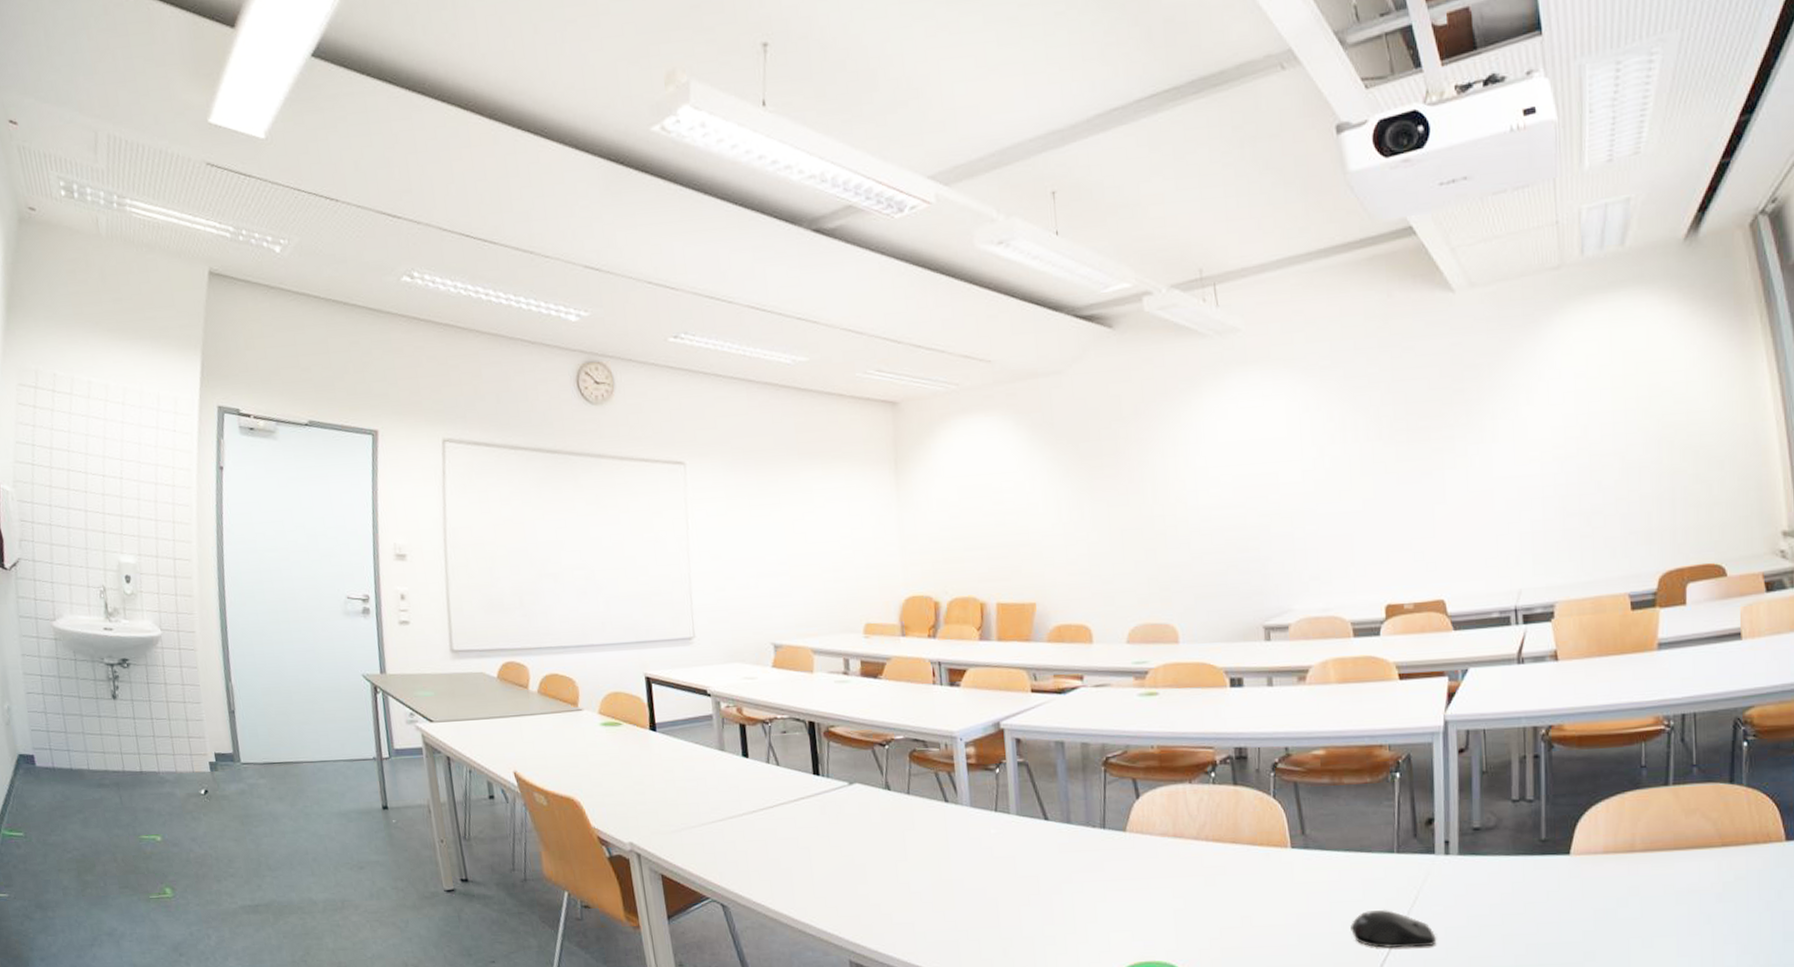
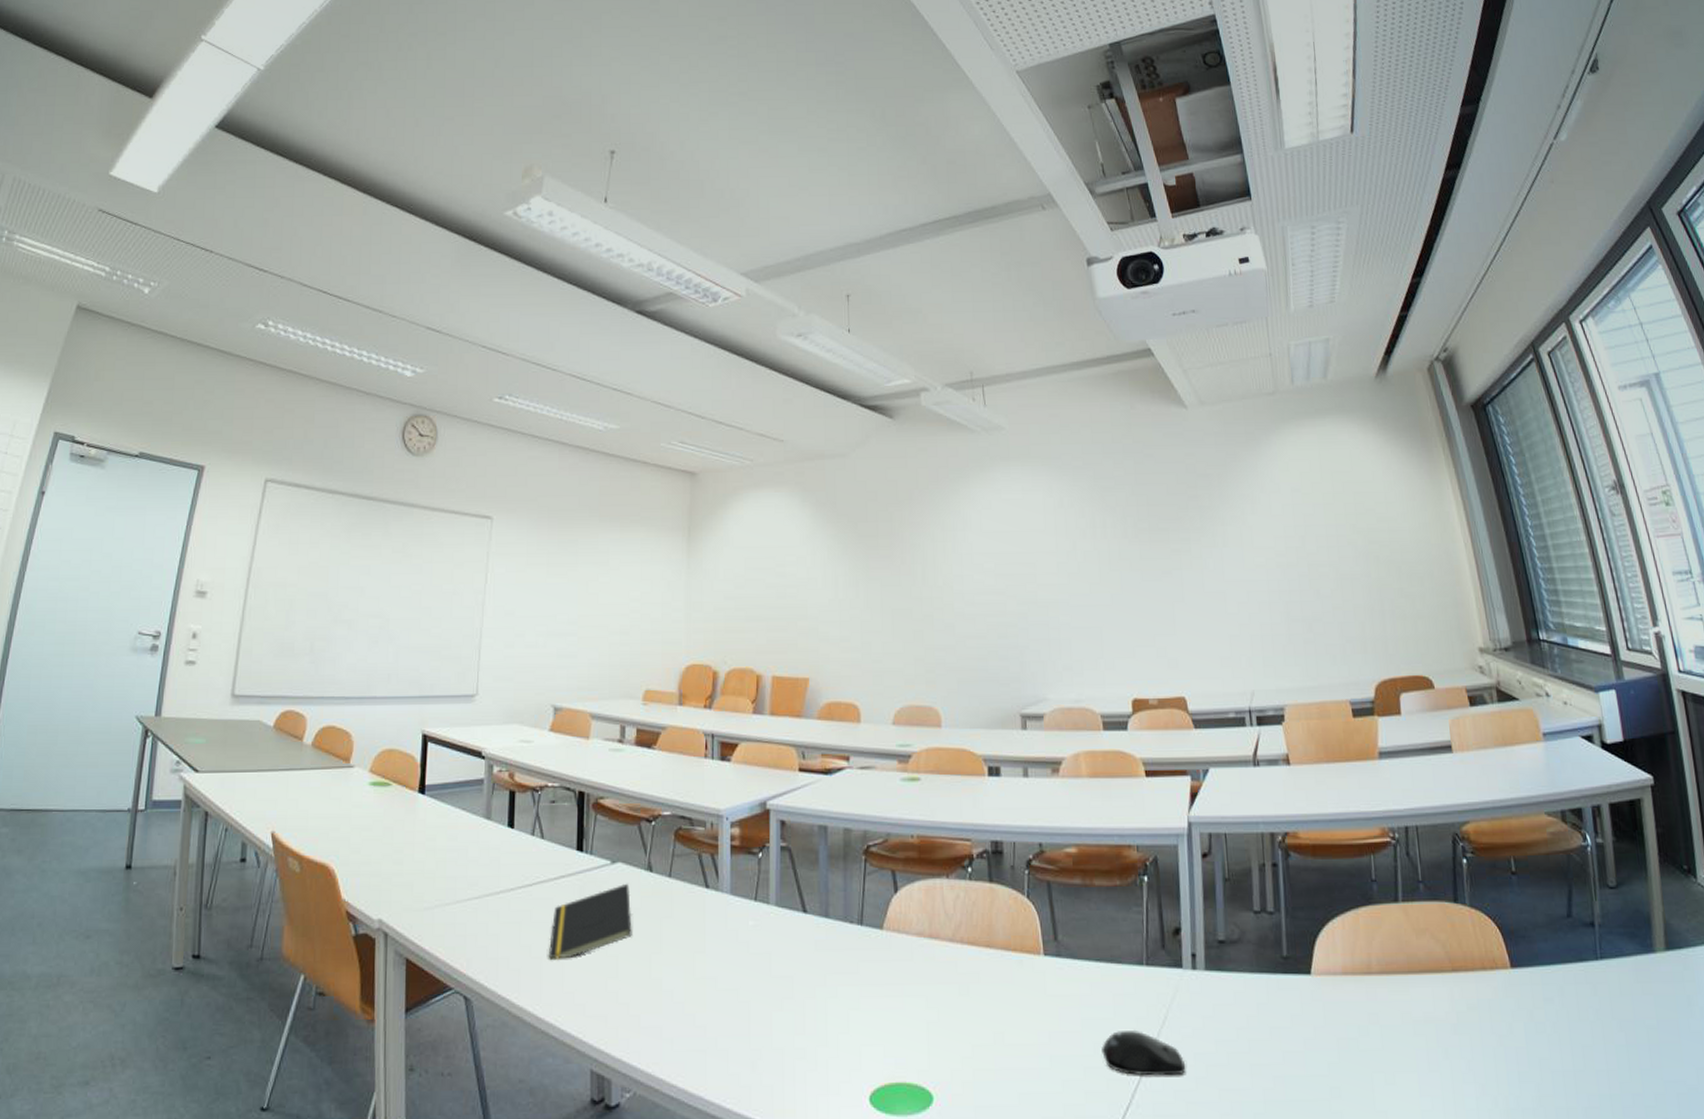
notepad: none [796,801,877,870] -> present [549,883,632,959]

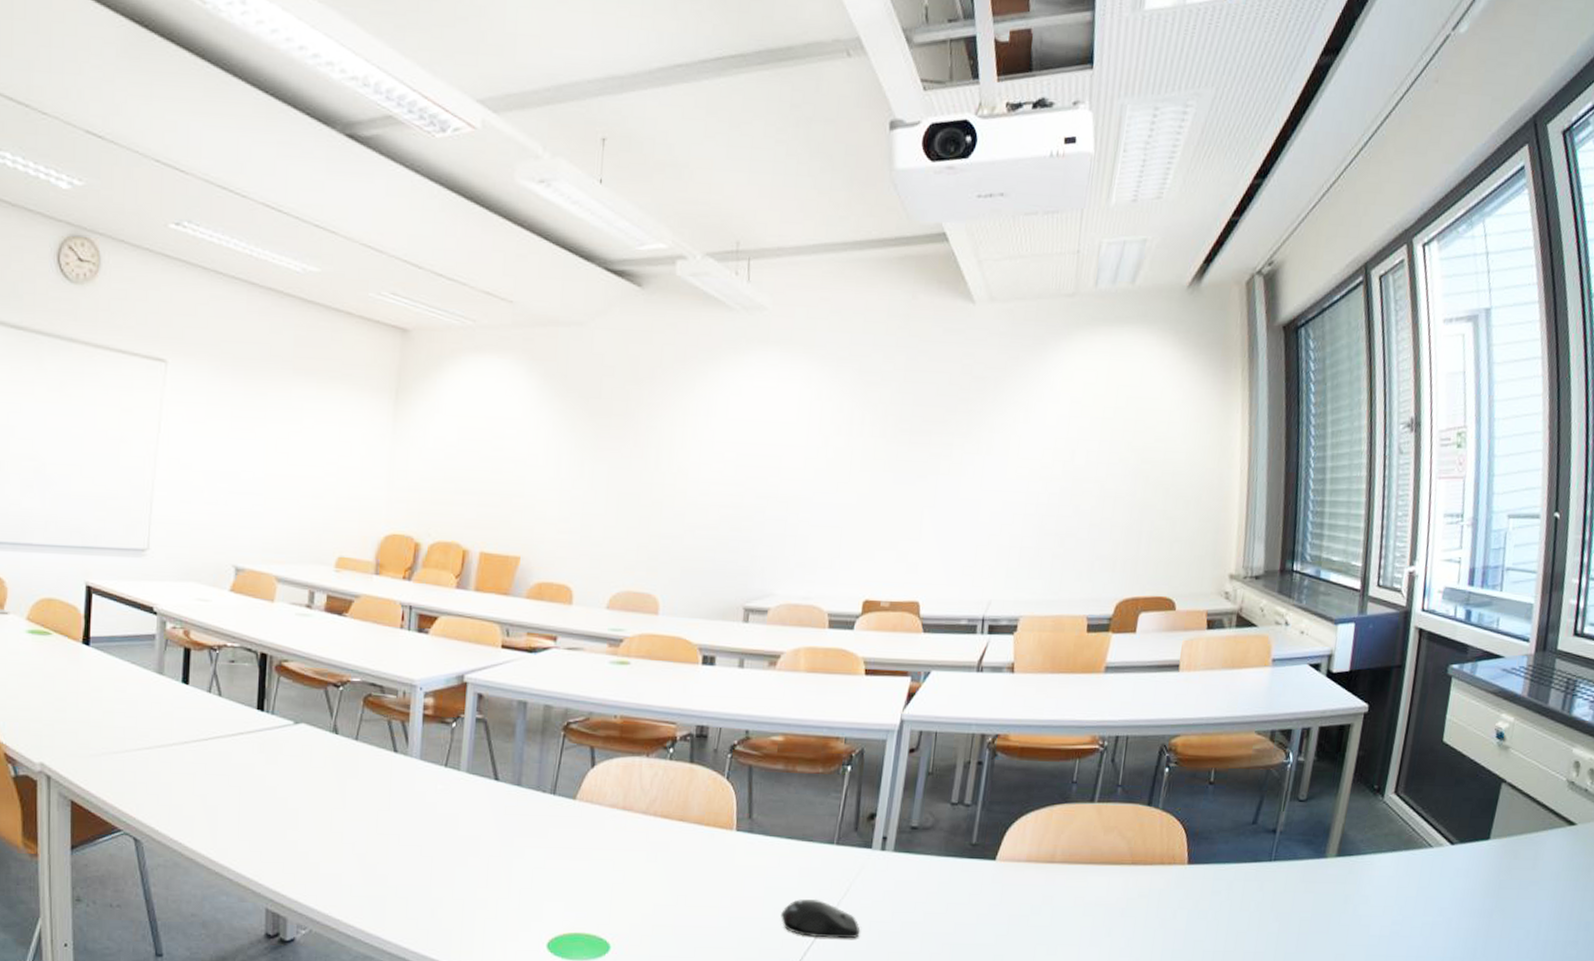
notepad: present [549,883,632,959] -> none [225,743,315,809]

